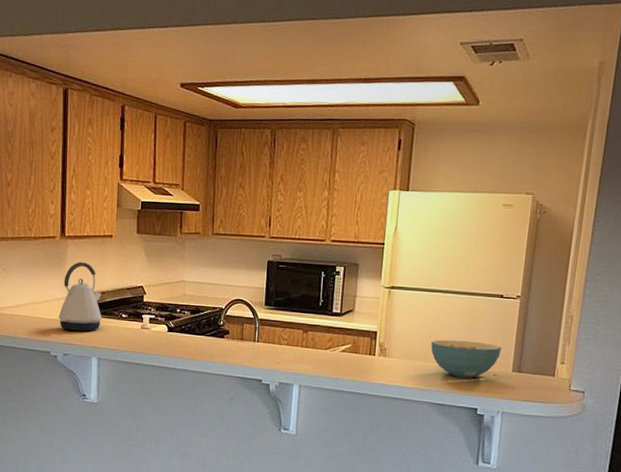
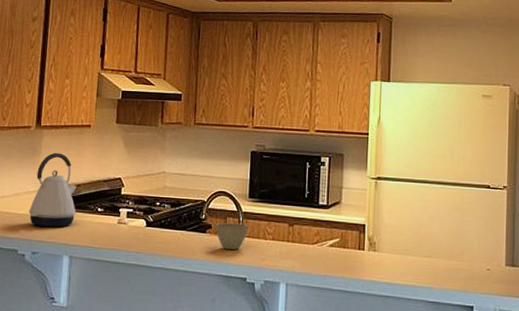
cup: none [233,328,265,354] -> present [216,222,249,250]
cereal bowl: present [431,339,502,379] -> none [421,232,493,274]

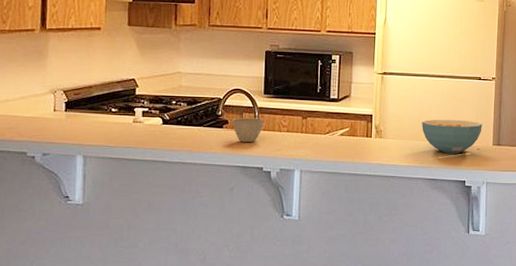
kettle: present [28,152,77,228] -> none [37,55,89,129]
cereal bowl: none [421,232,493,274] -> present [422,119,483,154]

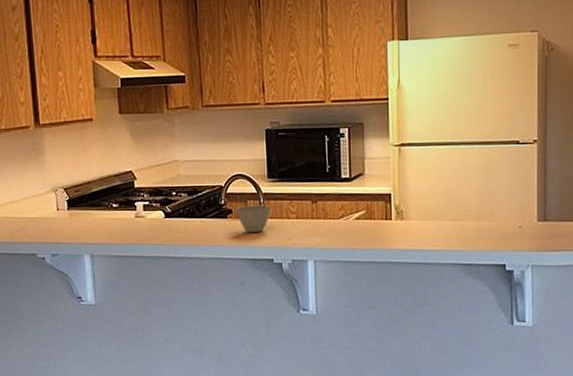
cereal bowl: present [422,119,483,154] -> none [450,193,524,234]

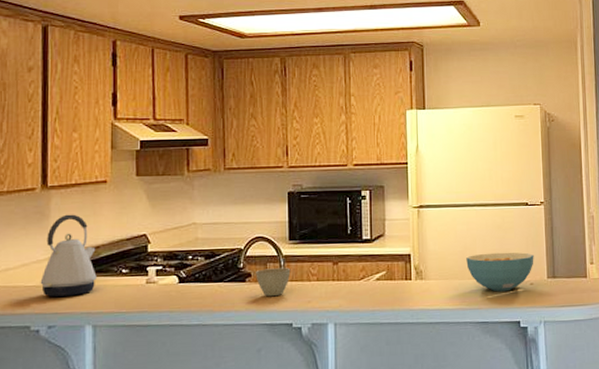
kettle: none [41,151,91,229] -> present [40,214,97,298]
cereal bowl: none [450,193,524,234] -> present [466,252,534,292]

